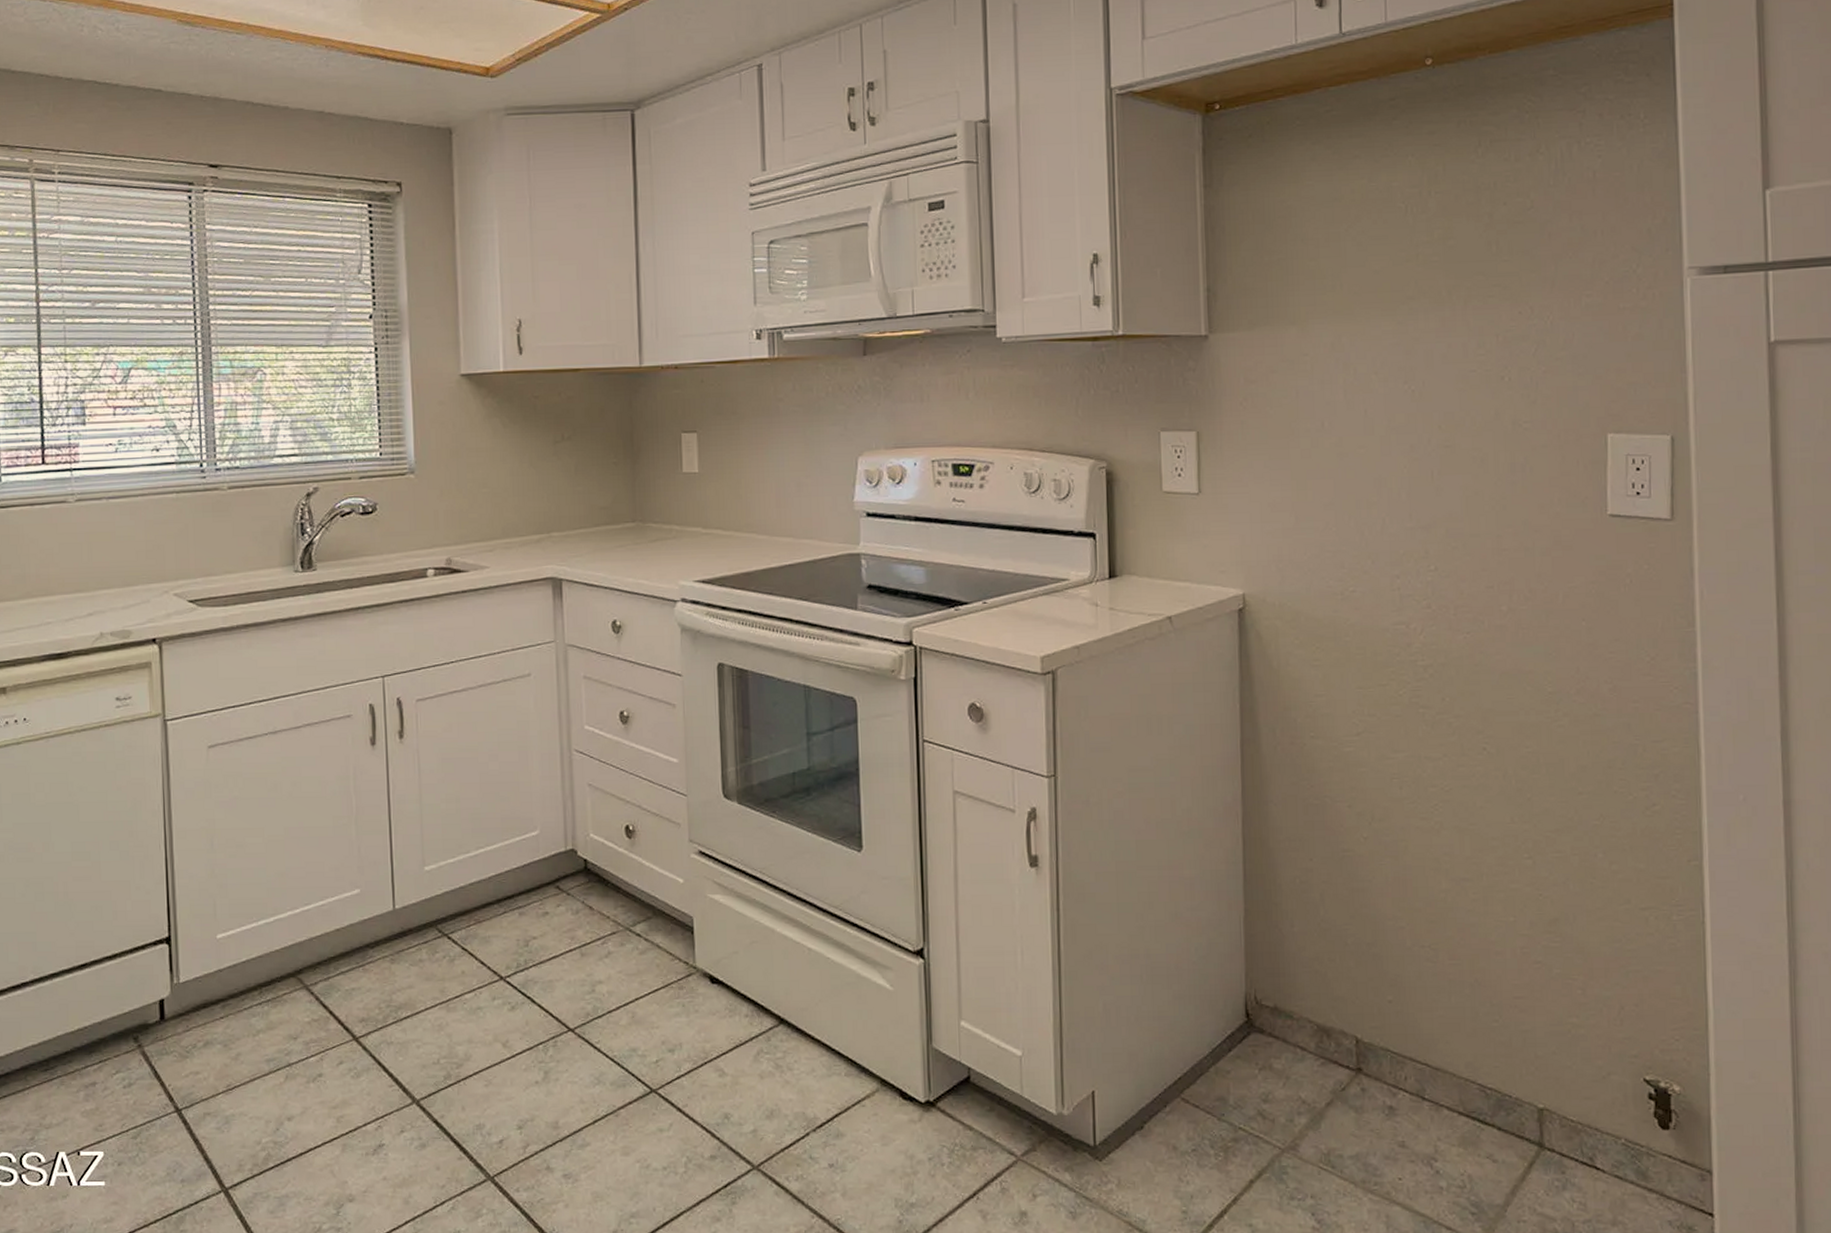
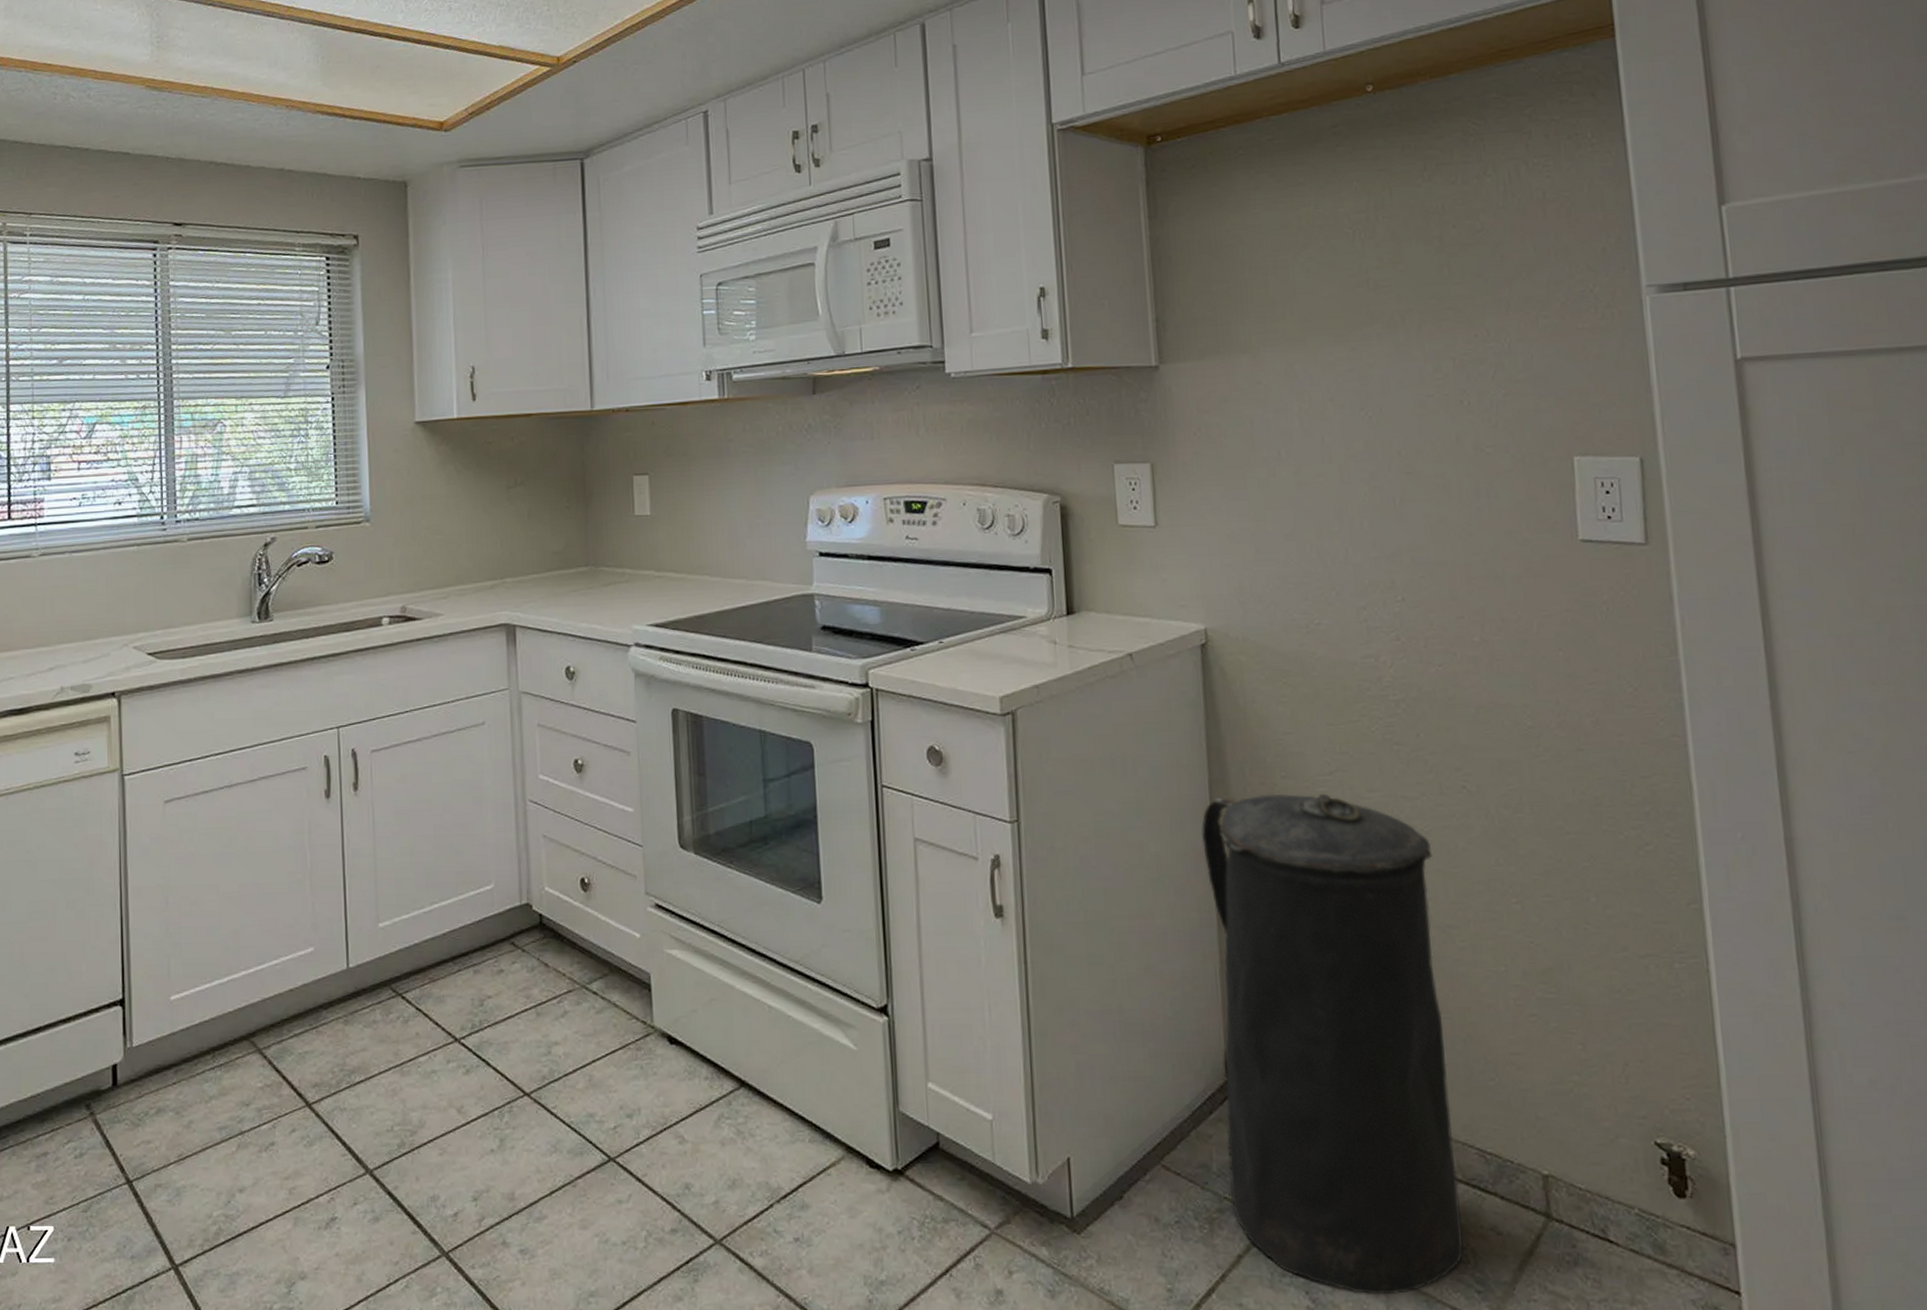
trash can: none [1231,753,1462,1217] -> present [1201,793,1464,1295]

